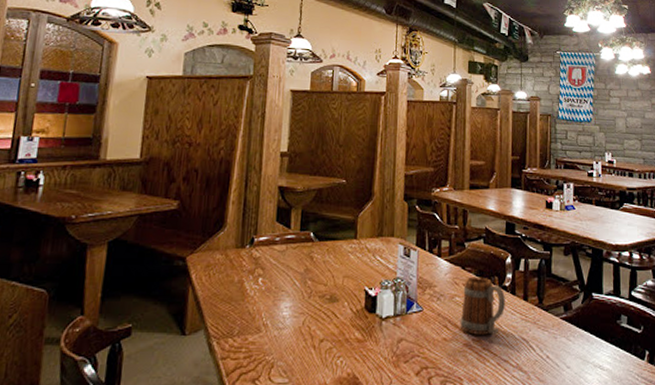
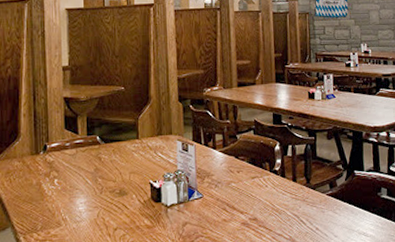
beer mug: present [460,276,505,335] -> none [237,164,277,215]

